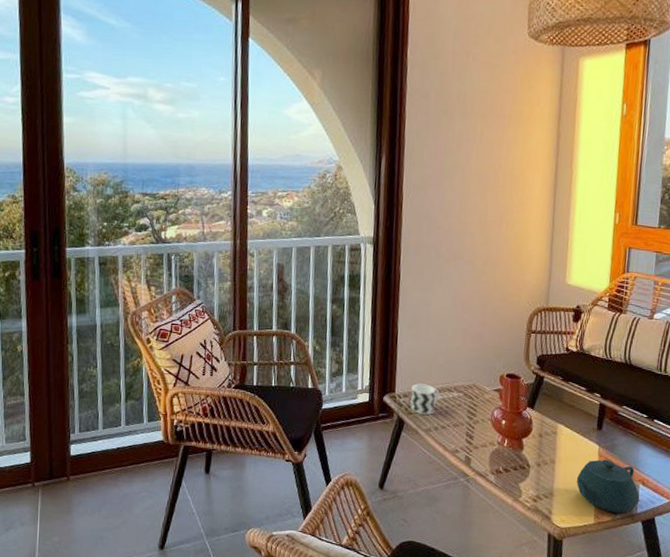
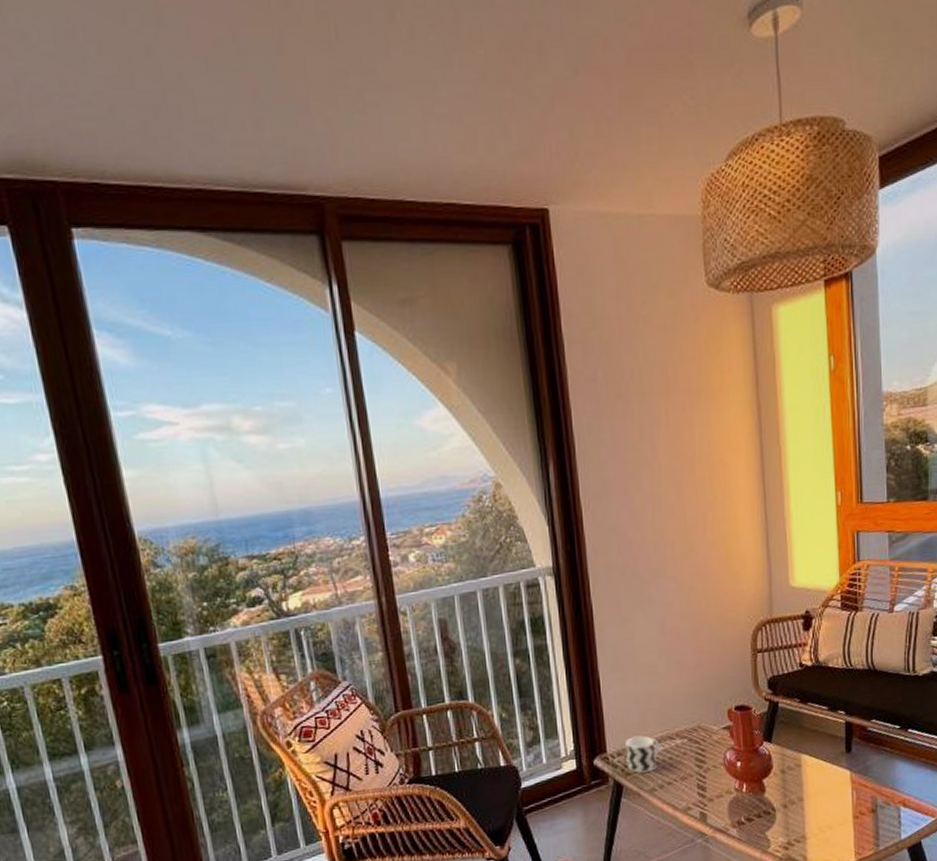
teapot: present [576,459,640,513] -> none [829,785,902,845]

